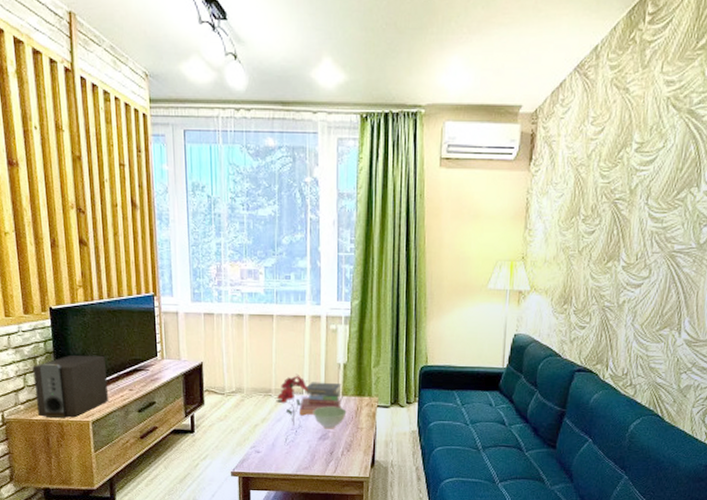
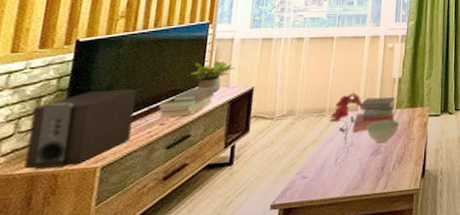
books: none [125,359,169,385] -> present [159,87,214,118]
potted plant: none [144,333,183,365] -> present [187,60,235,93]

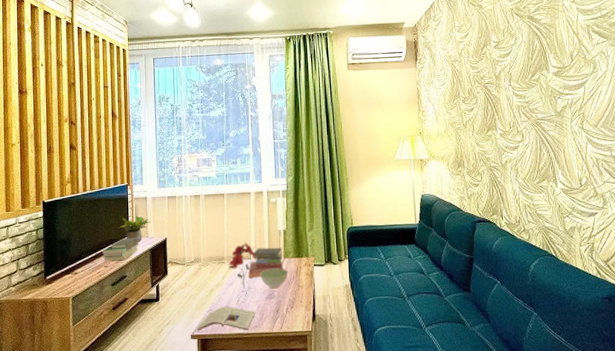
speaker: present [24,88,136,169] -> none [25,238,88,296]
magazine: none [280,166,357,199] -> present [197,306,256,331]

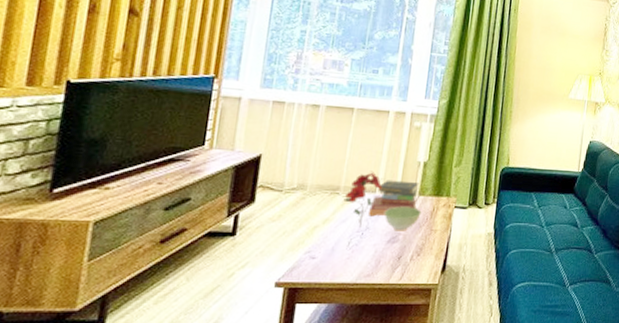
books: present [102,238,138,262] -> none [157,148,218,178]
potted plant: present [118,216,151,242] -> none [189,120,241,156]
magazine: present [197,306,256,331] -> none [285,248,371,279]

